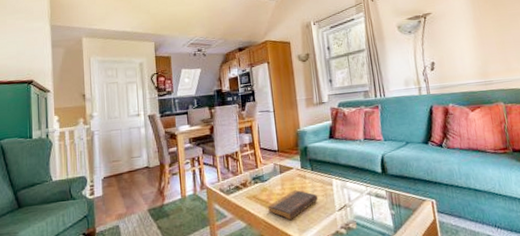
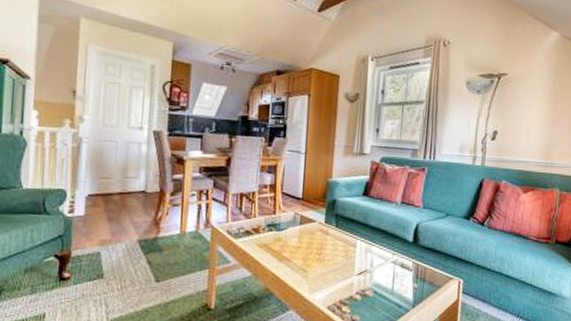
book: present [268,190,318,220] -> none [279,246,337,276]

